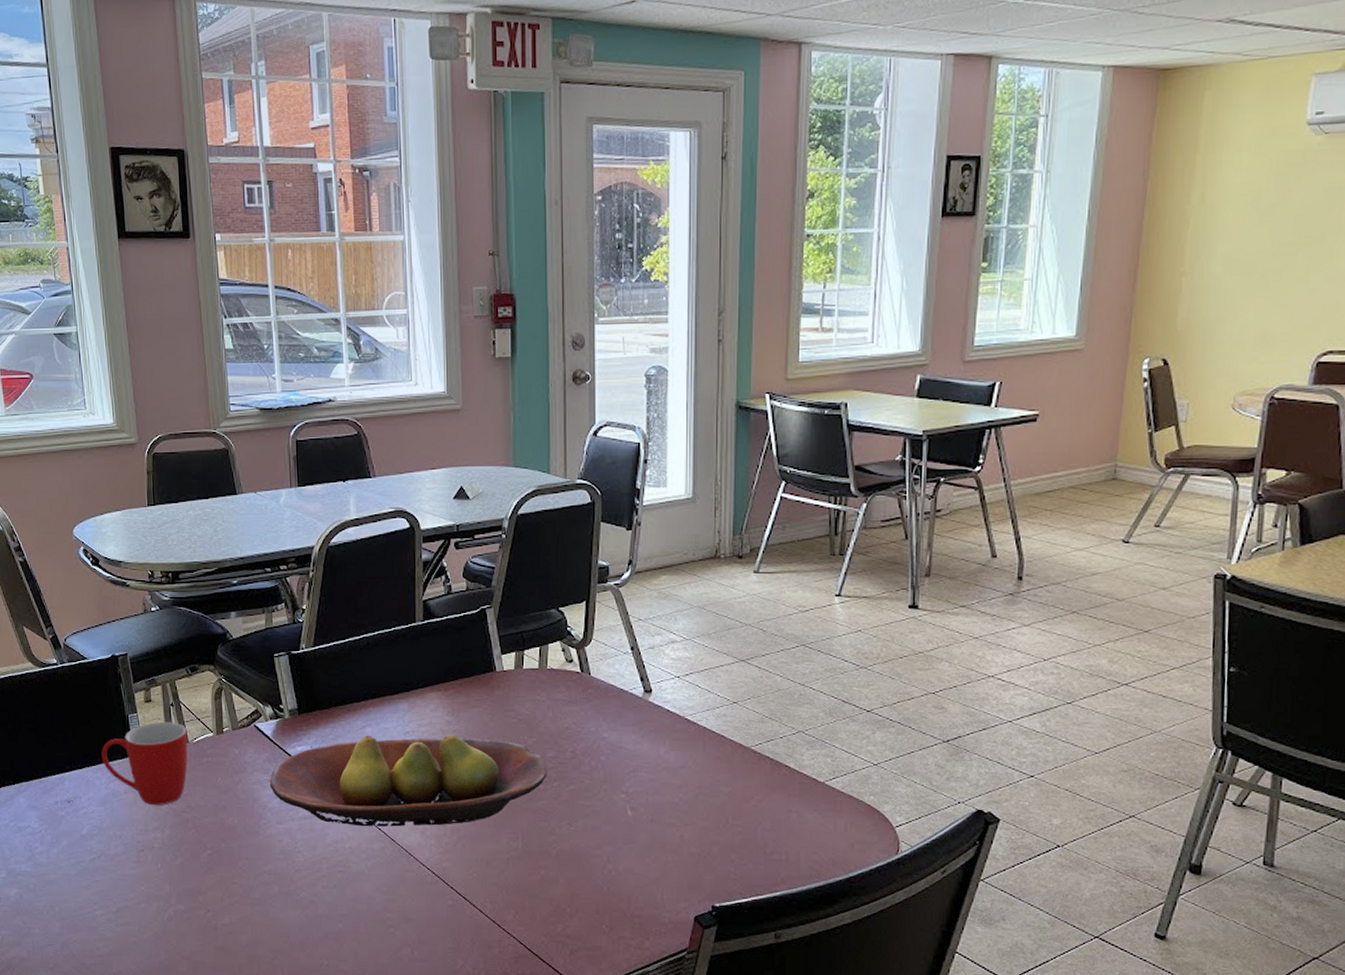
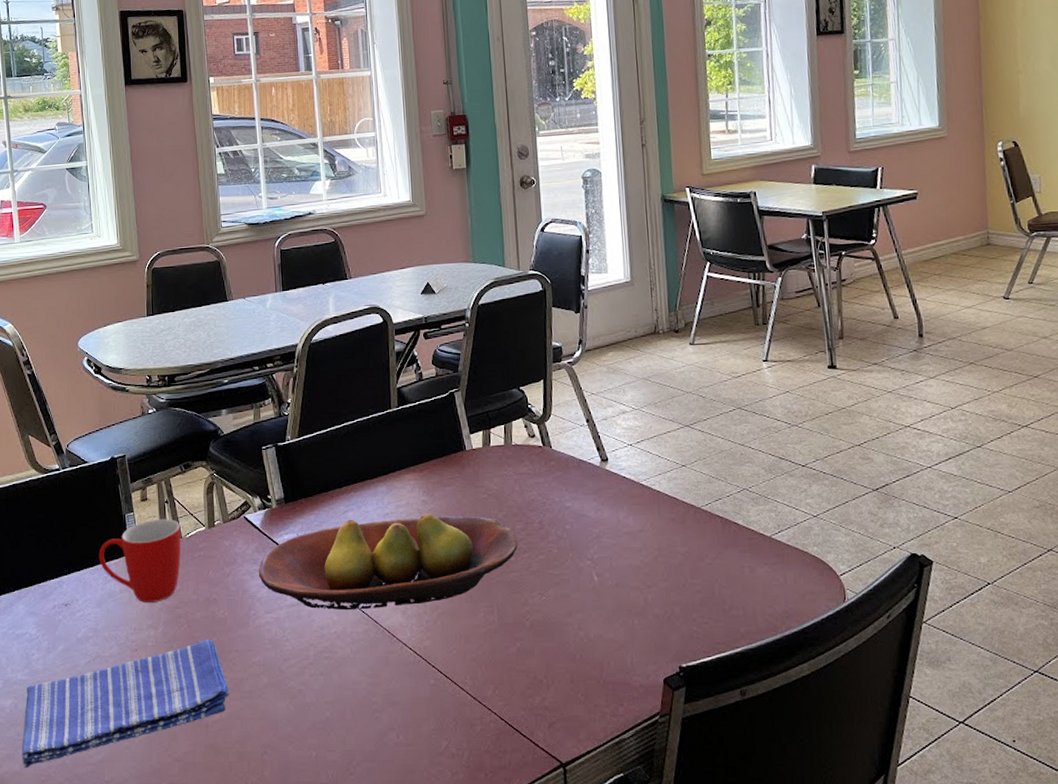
dish towel: none [28,845,239,955] -> present [21,639,229,769]

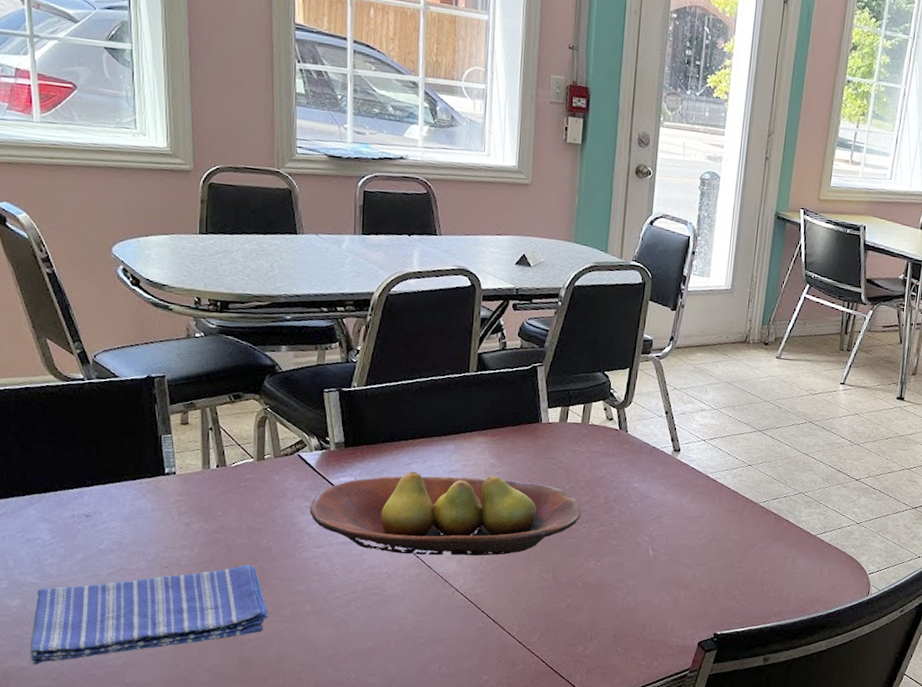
mug: present [99,518,181,603] -> none [128,444,226,525]

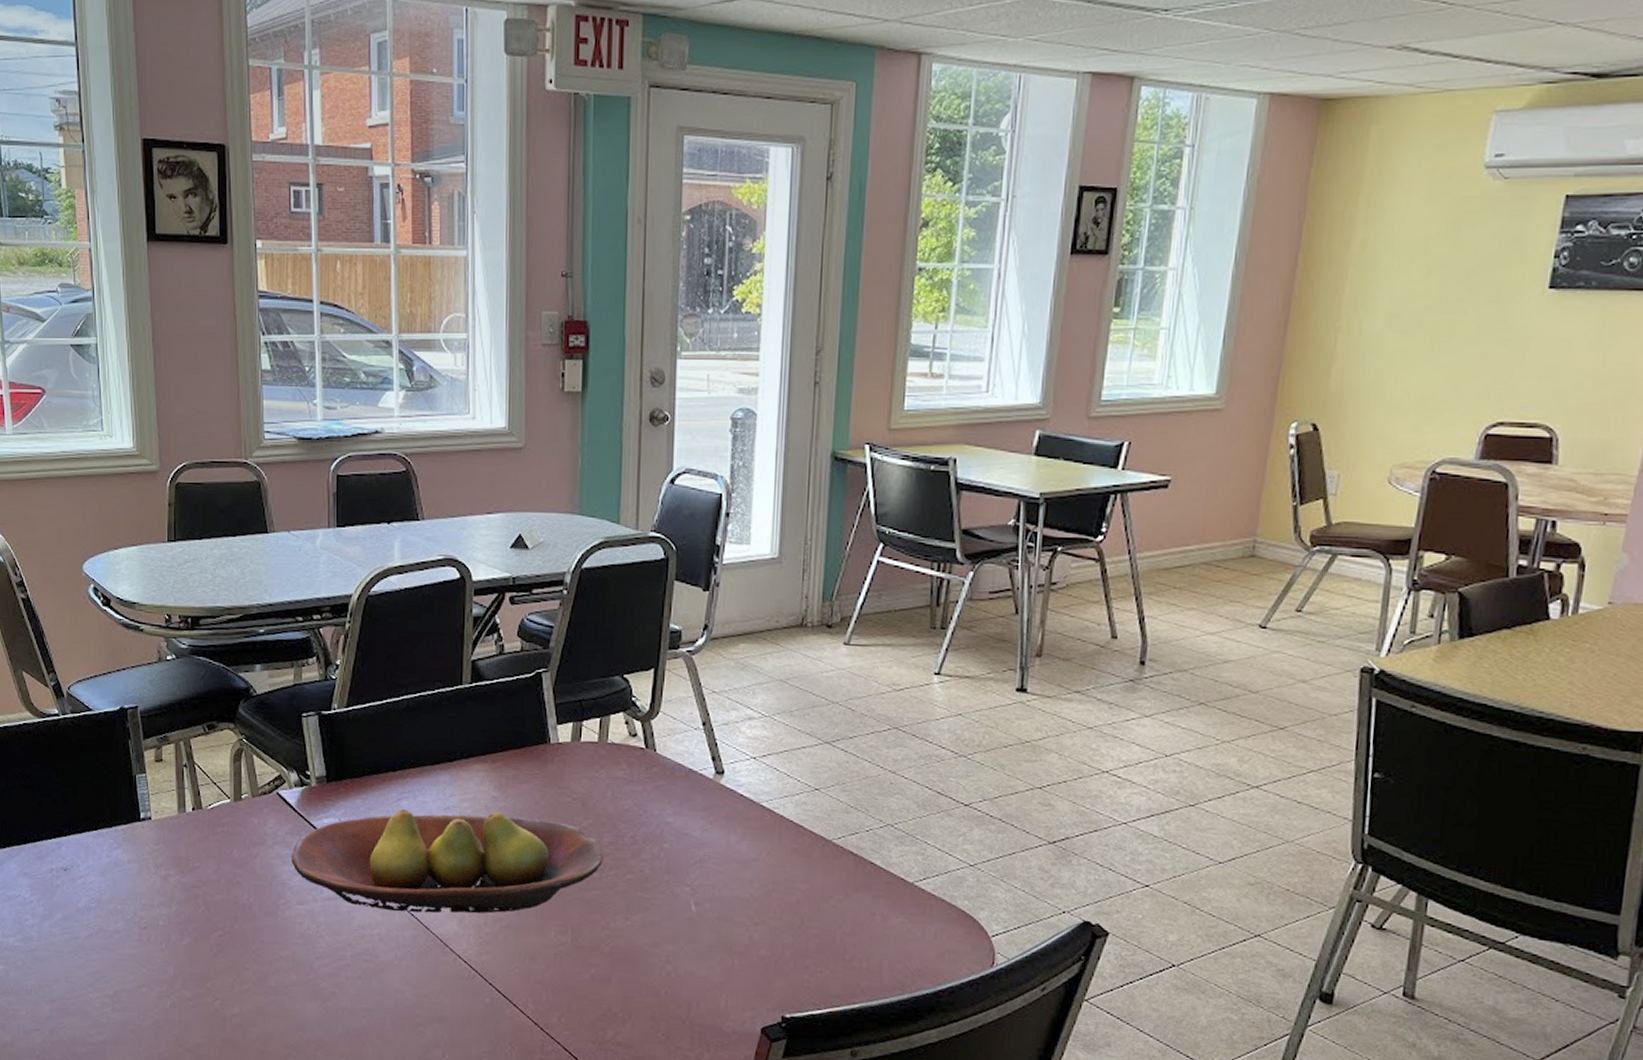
dish towel: present [30,565,269,665] -> none [13,925,251,1041]

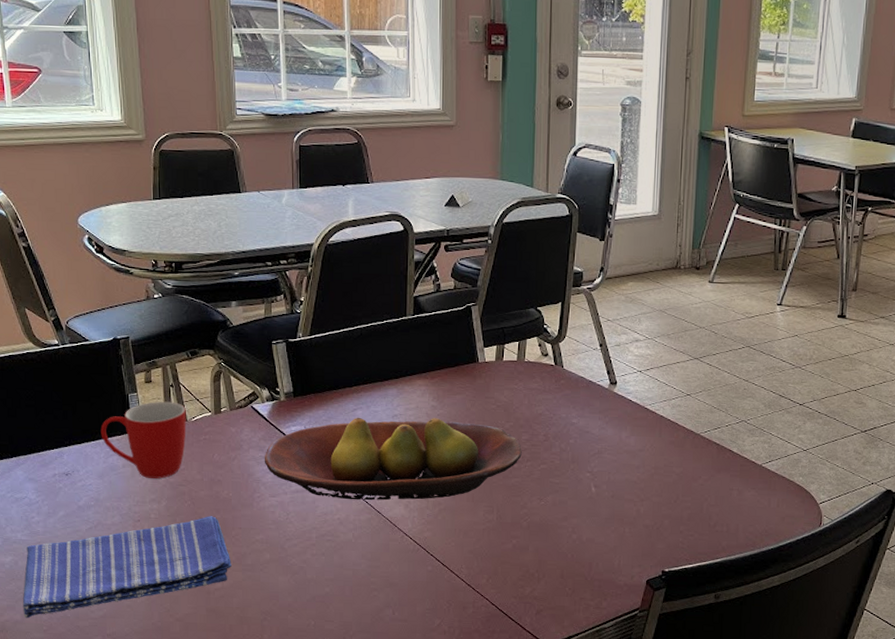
dish towel: none [13,925,251,1041] -> present [22,516,232,619]
mug: none [104,784,201,878] -> present [100,401,186,479]

